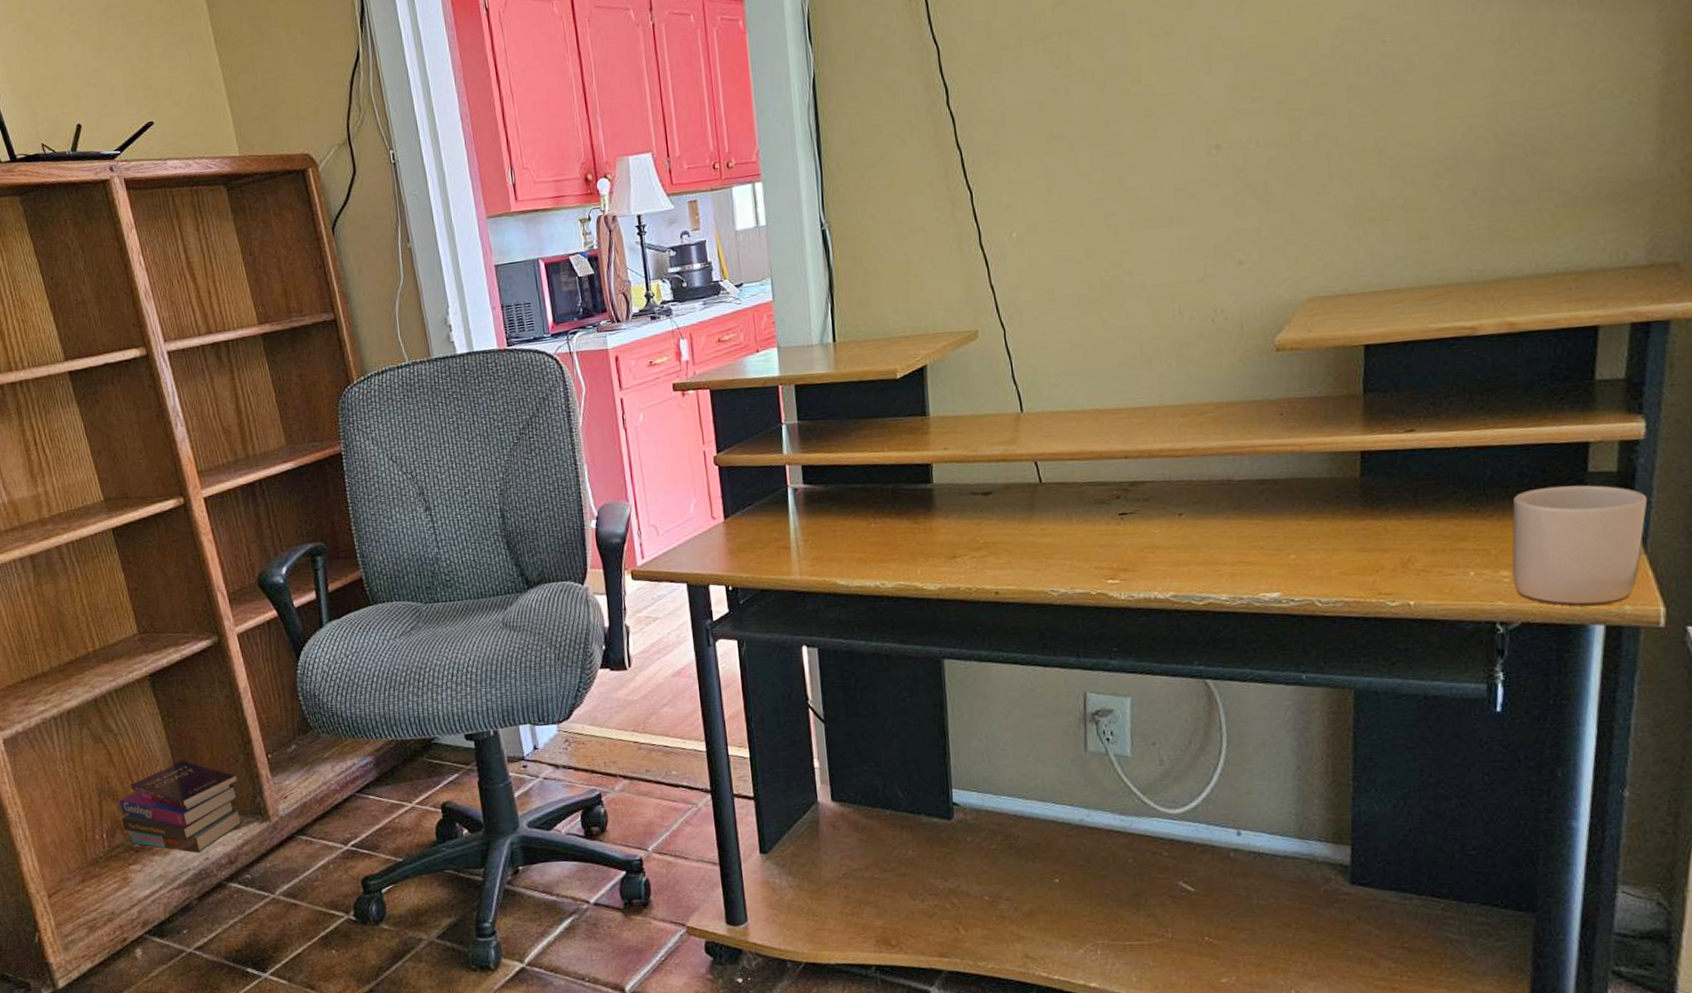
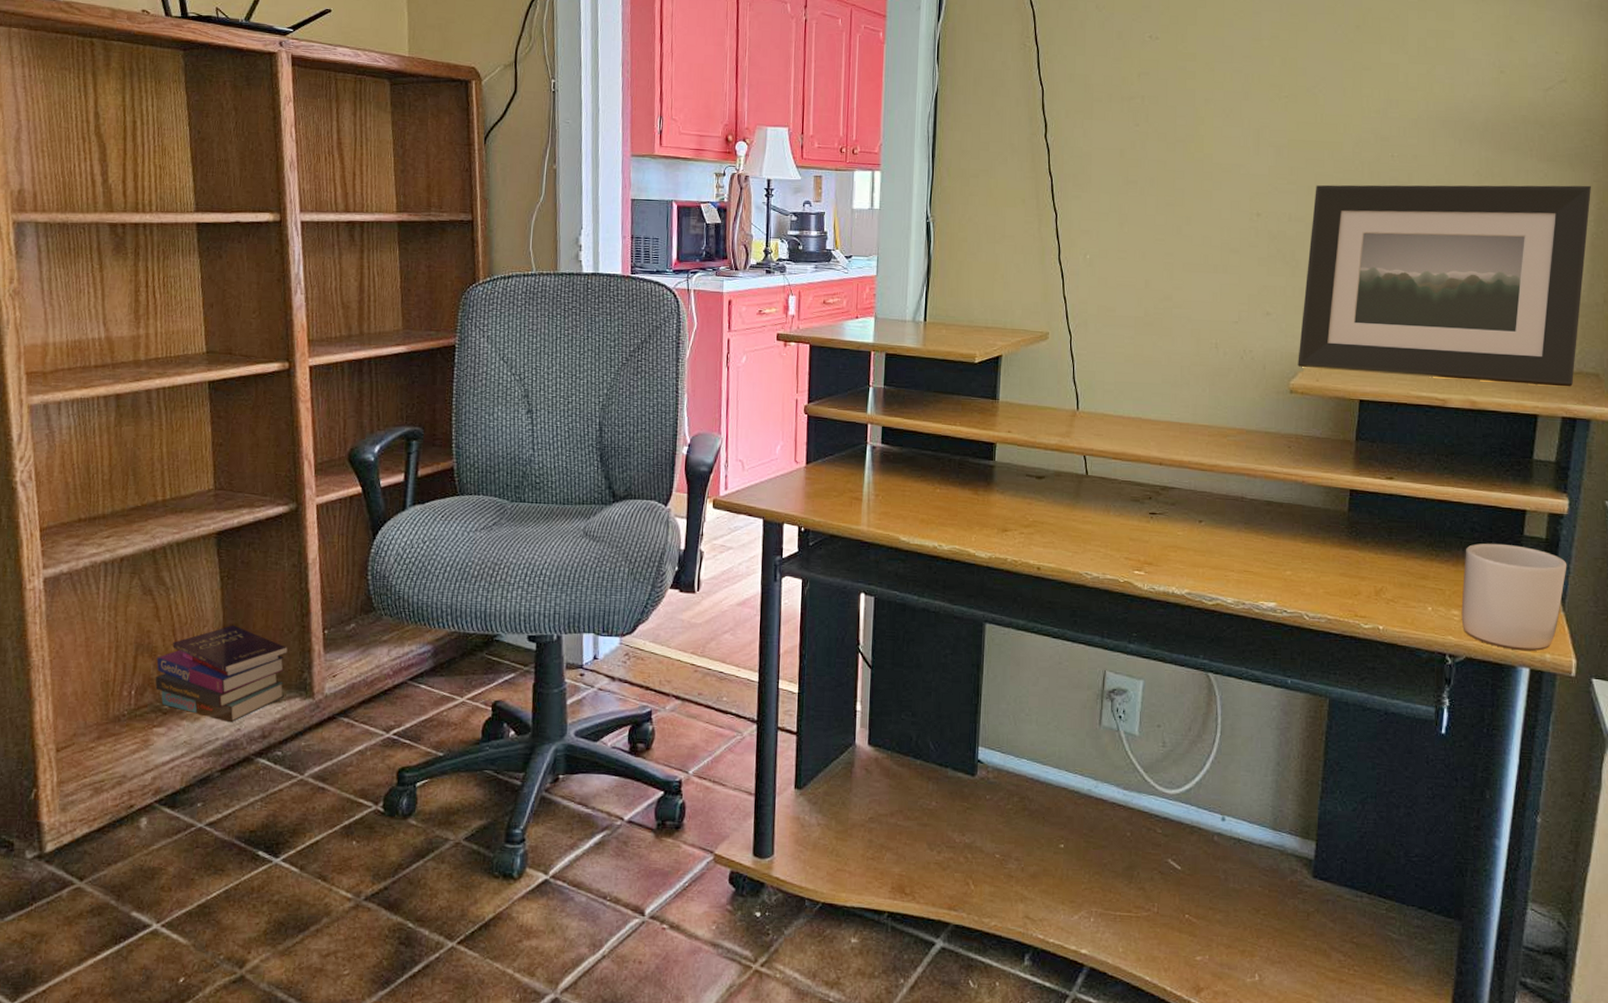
picture frame: none [1282,26,1657,320] -> present [1298,184,1591,387]

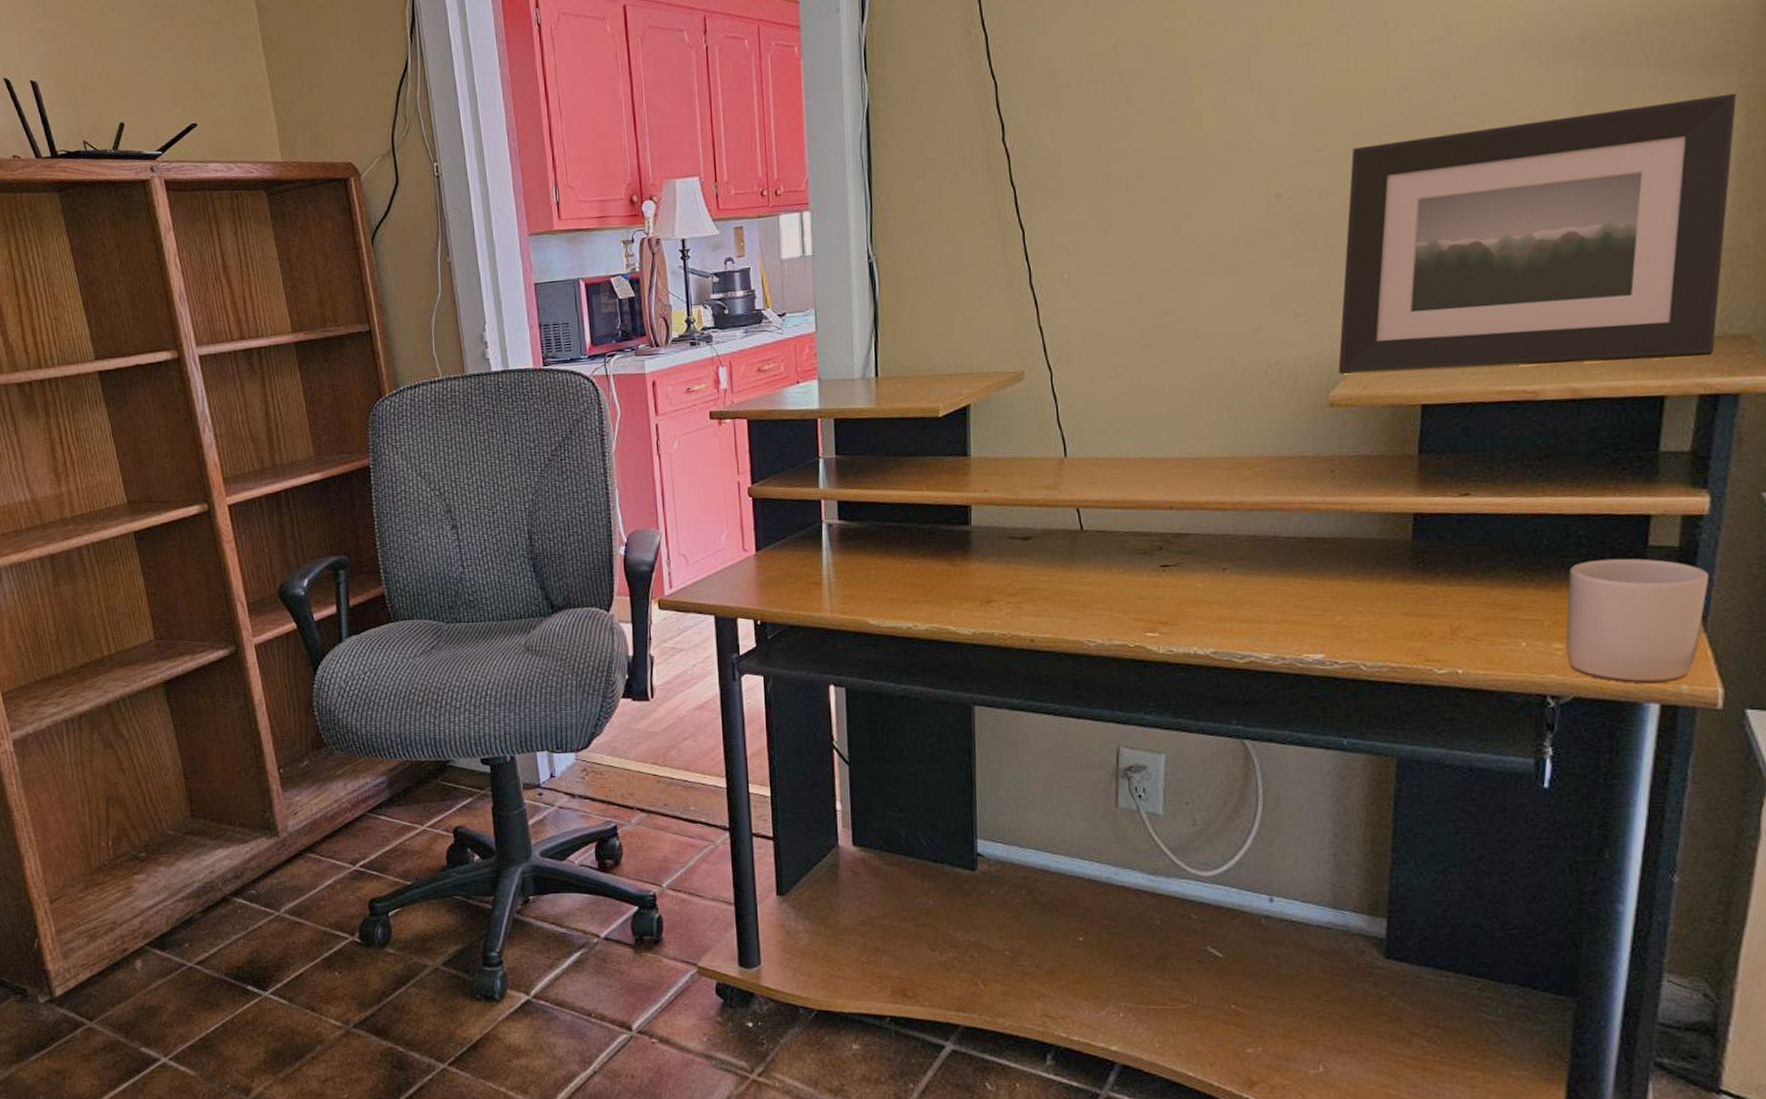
books: present [155,625,288,723] -> none [127,771,250,866]

